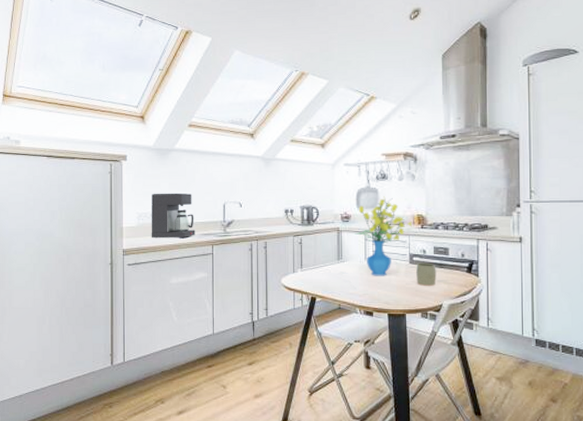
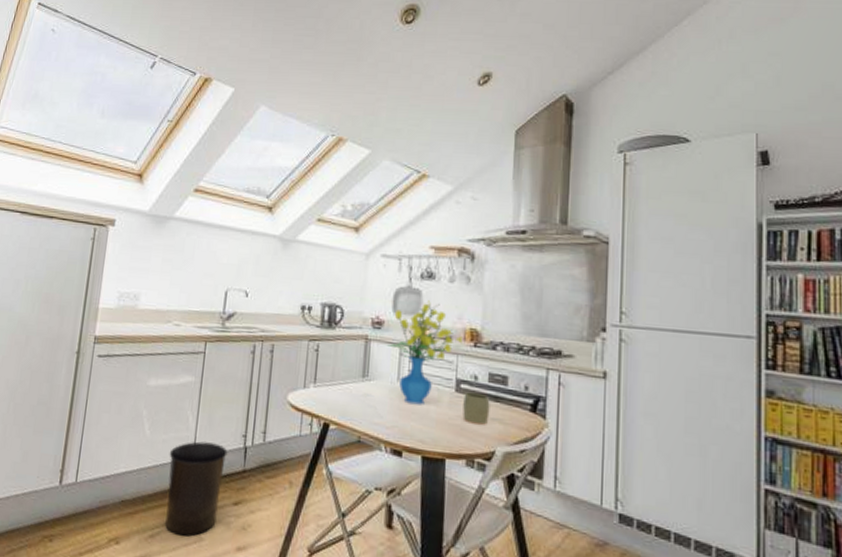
coffee maker: present [151,193,196,239] -> none [131,269,188,330]
waste bin: none [194,321,240,392] -> present [165,441,228,536]

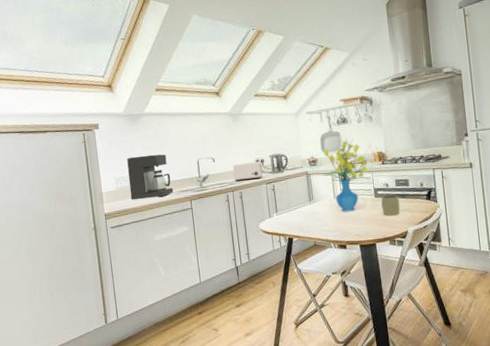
coffee maker: none [131,269,188,330] -> present [127,154,174,201]
waste bin: present [165,441,228,536] -> none [182,269,227,337]
toaster: none [268,305,309,332] -> present [233,161,263,182]

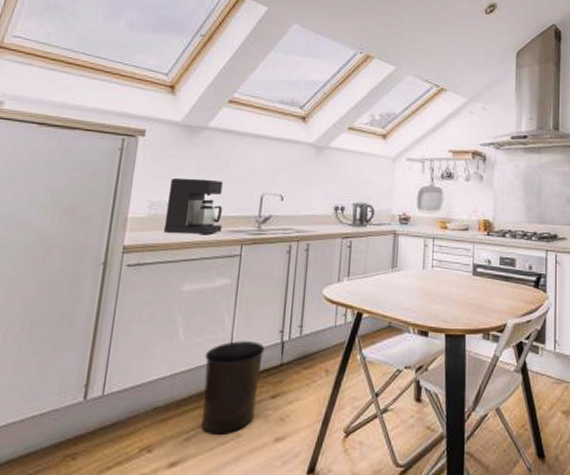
waste bin: none [182,269,227,337] -> present [201,341,265,435]
toaster: present [233,161,263,182] -> none [303,207,342,231]
bouquet: present [323,138,374,212] -> none [413,197,478,289]
mug: present [381,194,400,217] -> none [479,274,502,303]

